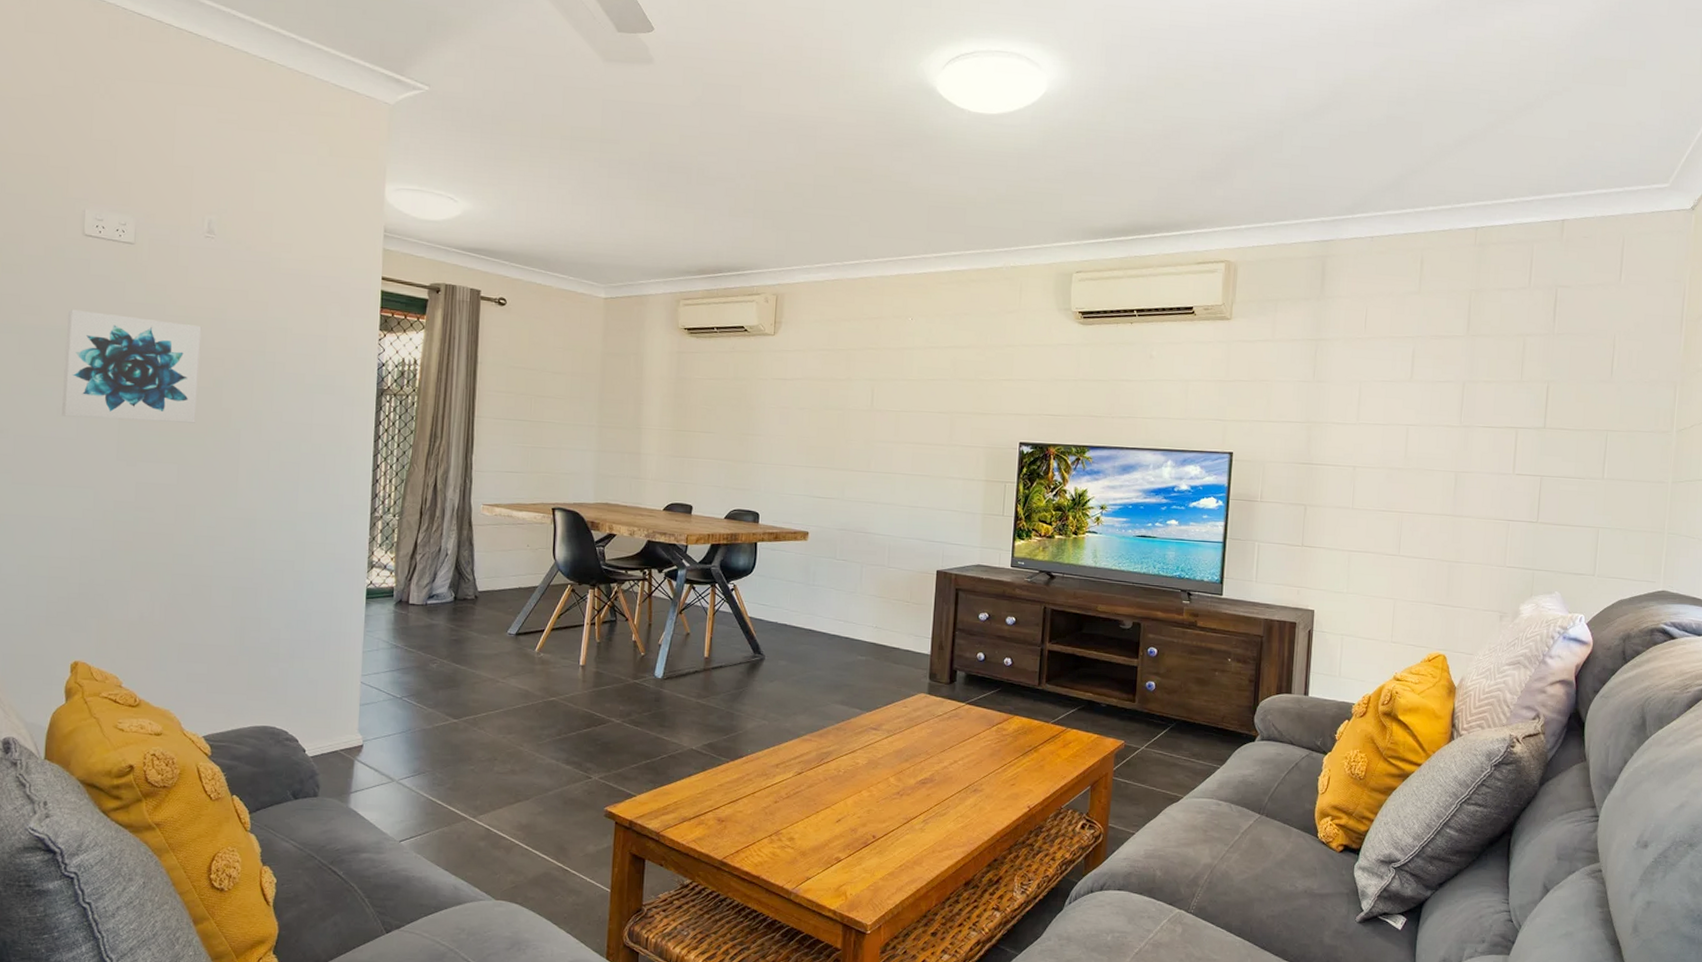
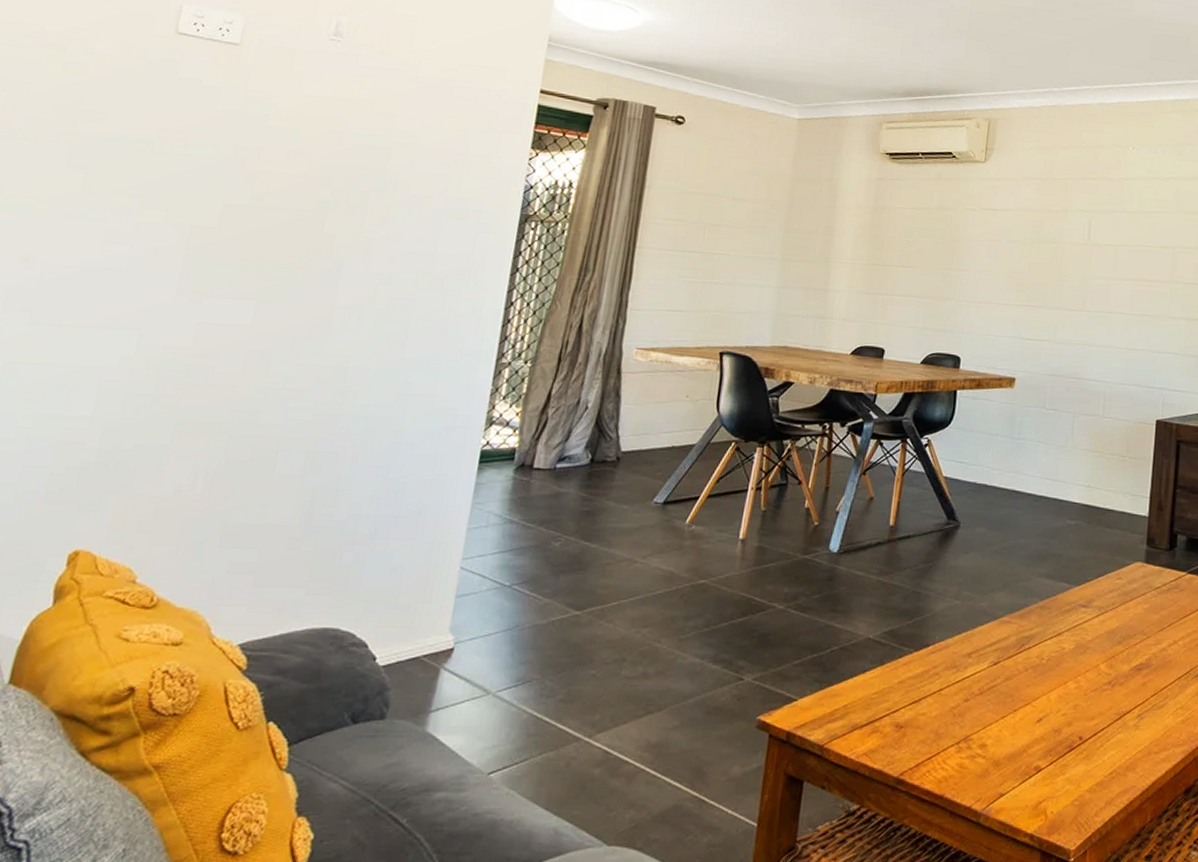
wall art: present [62,309,202,423] -> none [111,116,311,252]

